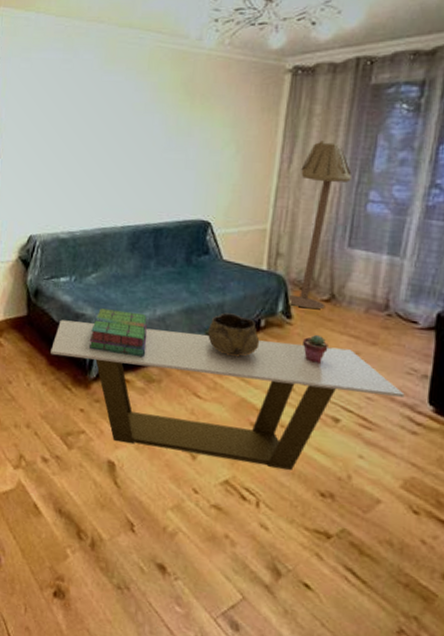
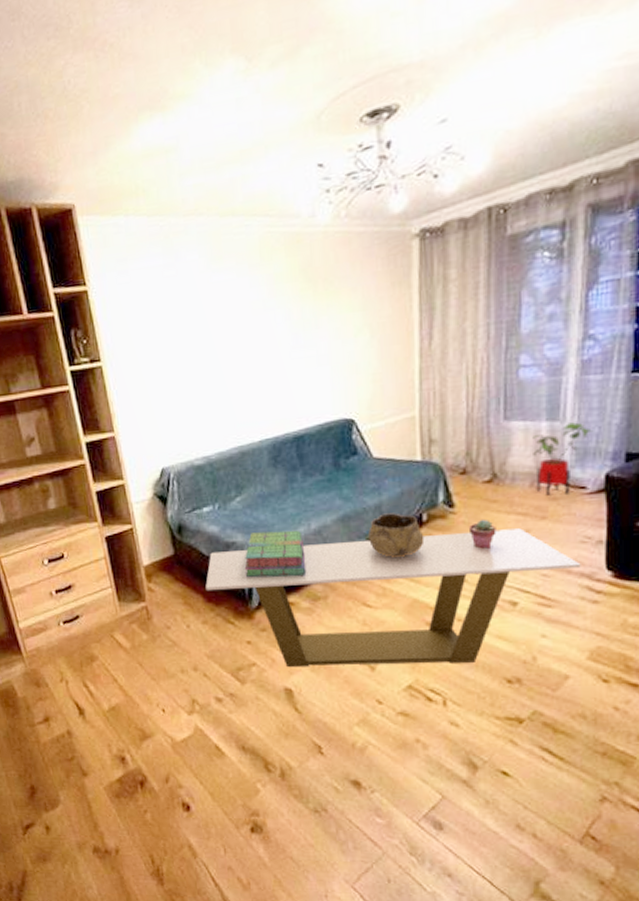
floor lamp: present [288,141,352,309] -> none [443,308,498,494]
house plant: none [370,260,431,326] -> present [532,422,594,496]

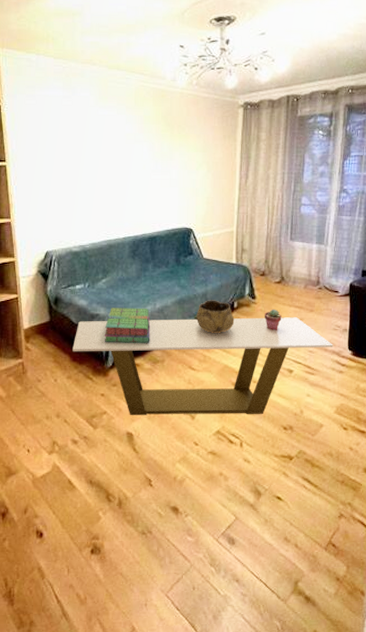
house plant: present [532,422,594,496] -> none [307,247,344,295]

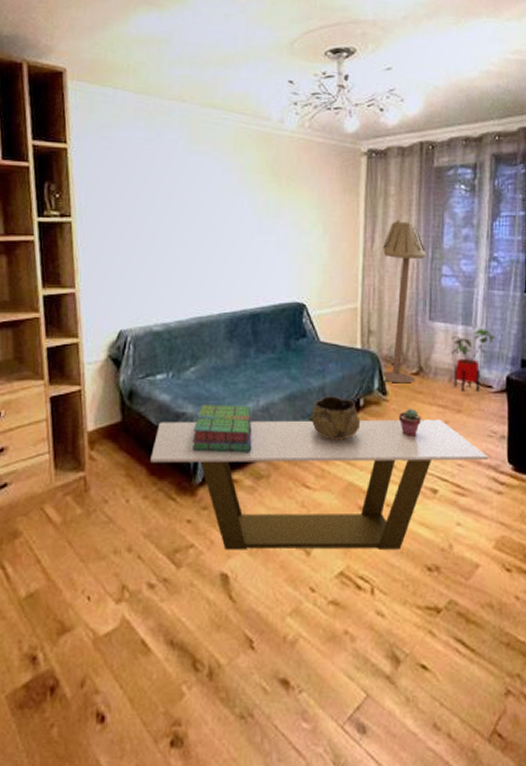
floor lamp: none [252,160,289,290] -> present [382,220,426,384]
house plant: none [307,247,344,295] -> present [451,329,498,391]

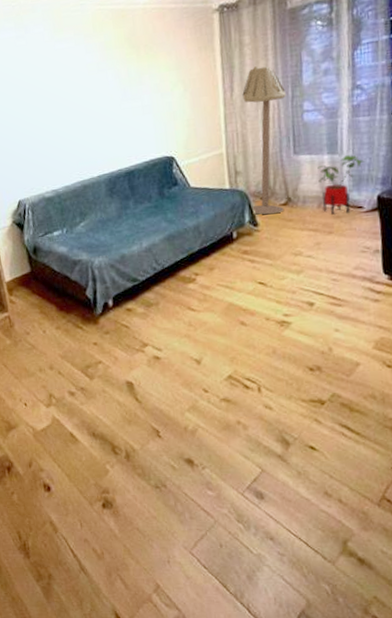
coffee table: present [150,419,489,550] -> none [57,242,363,364]
stack of books: present [192,405,252,453] -> none [89,248,141,289]
decorative bowl: present [312,396,361,439] -> none [190,232,236,269]
potted succulent: present [398,408,421,438] -> none [270,235,293,260]

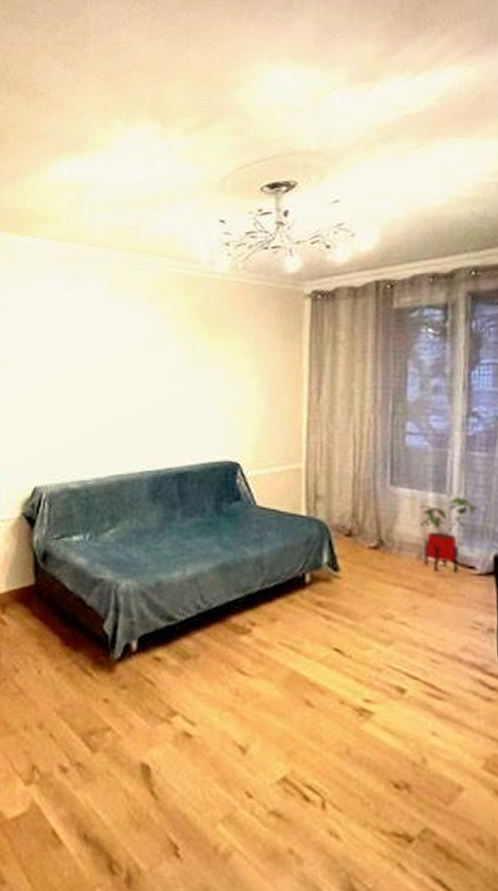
floor lamp: present [242,66,286,215] -> none [331,369,385,558]

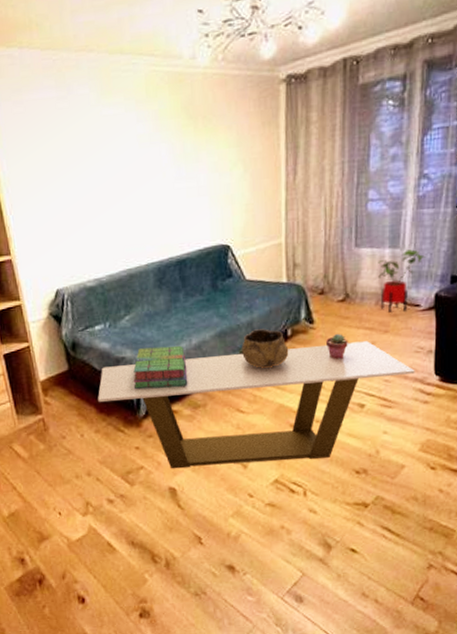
coffee table: none [65,587,472,757] -> present [98,341,415,469]
stack of books: none [110,571,178,629] -> present [133,345,188,389]
decorative bowl: none [247,568,307,620] -> present [242,329,289,368]
potted succulent: none [353,588,383,624] -> present [325,333,348,360]

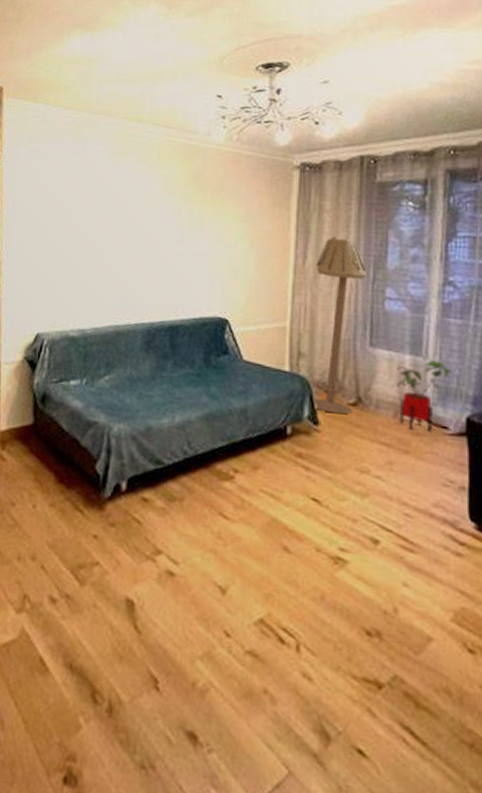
coffee table: present [98,341,415,469] -> none [59,428,444,604]
stack of books: present [133,345,188,389] -> none [102,415,166,472]
decorative bowl: present [242,329,289,368] -> none [232,419,287,469]
floor lamp: none [306,148,351,311] -> present [314,236,366,414]
potted succulent: present [325,333,348,360] -> none [331,442,359,477]

